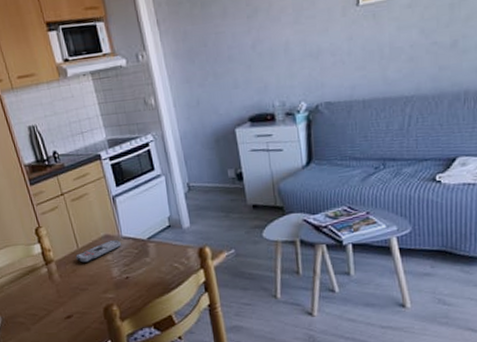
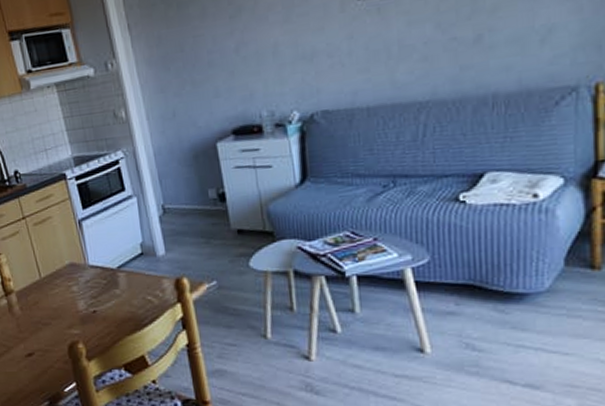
remote control: present [76,240,122,263] -> none [38,269,89,294]

